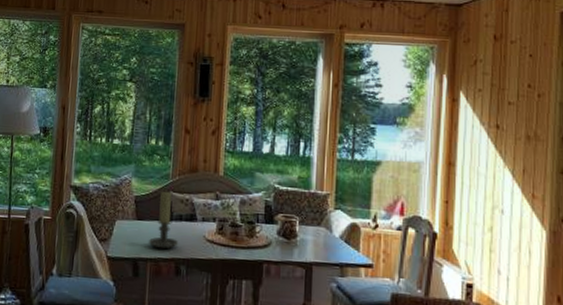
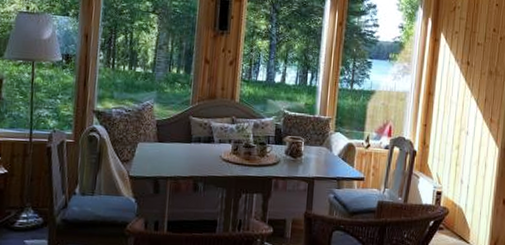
candle holder: present [148,191,179,250] -> none [168,115,197,169]

